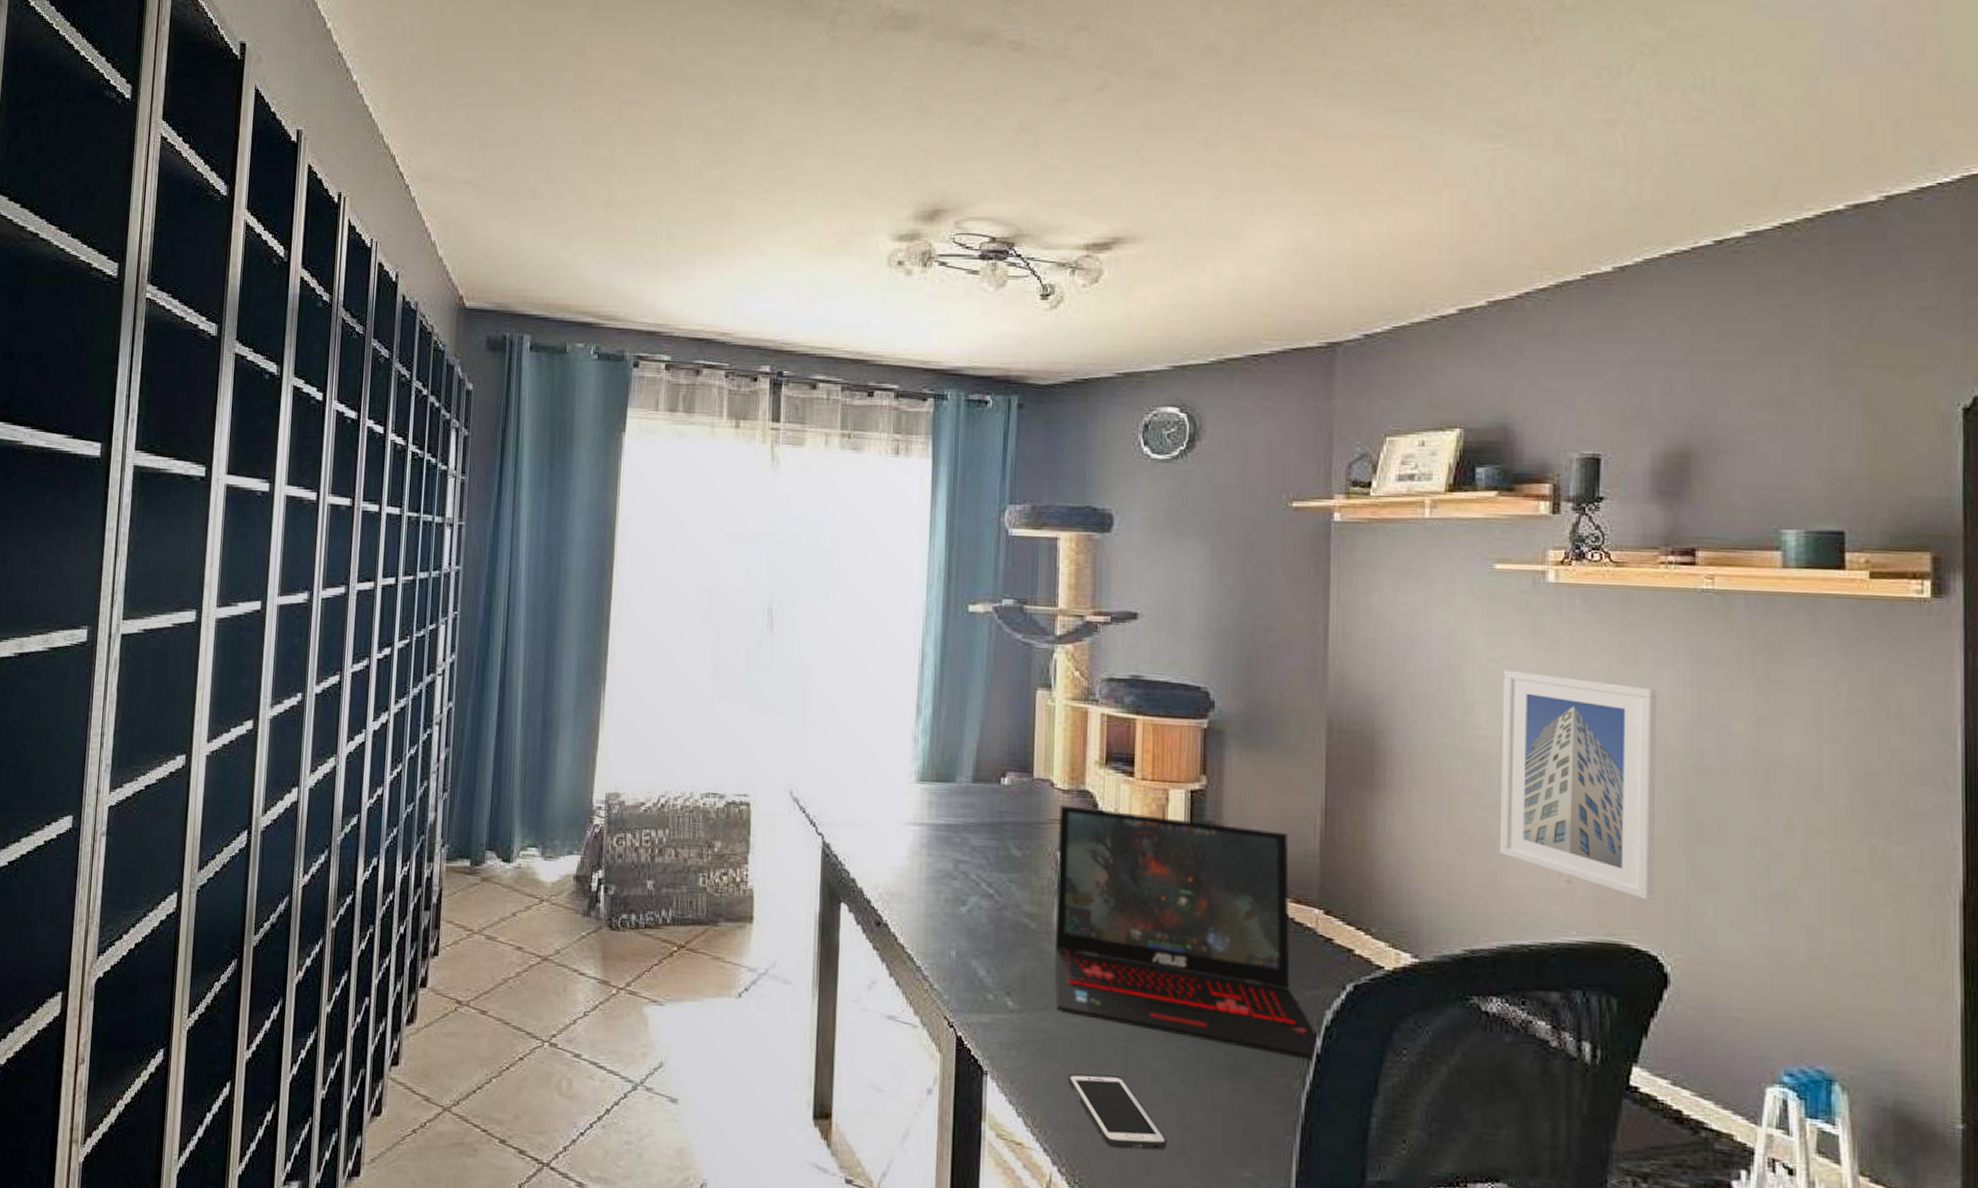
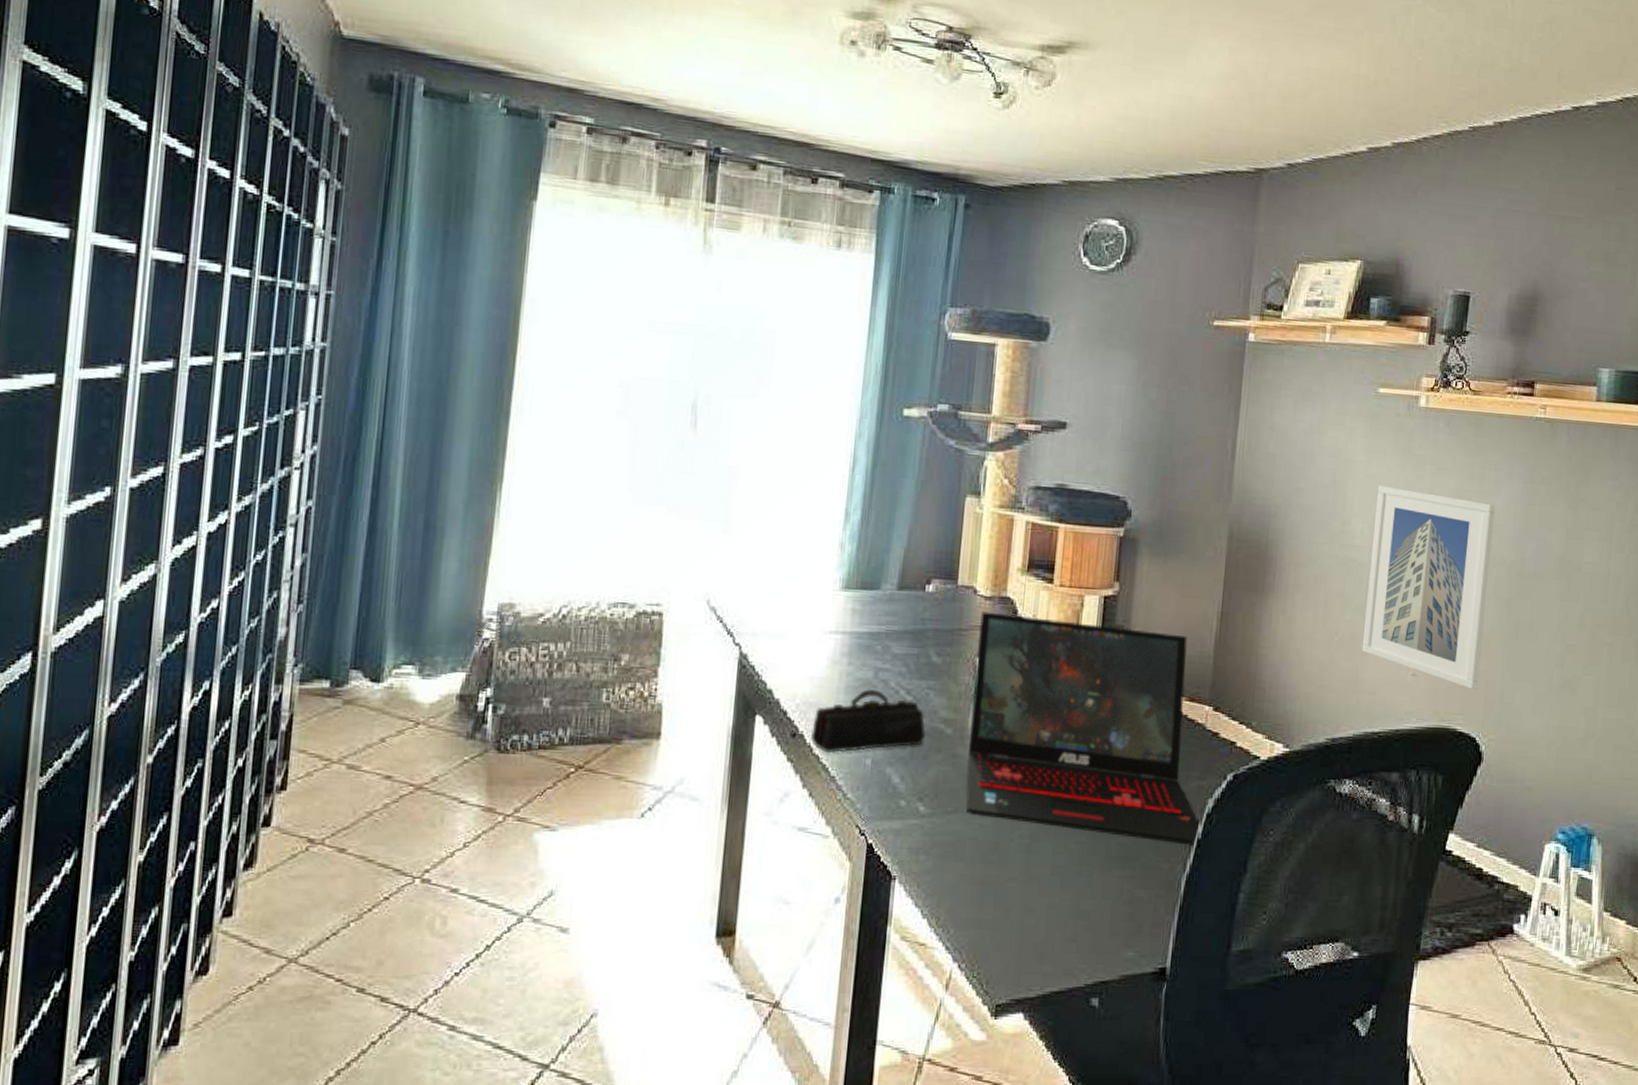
pencil case: none [895,880,1009,943] -> present [811,689,925,754]
cell phone: present [1068,1073,1168,1151] -> none [973,872,1061,940]

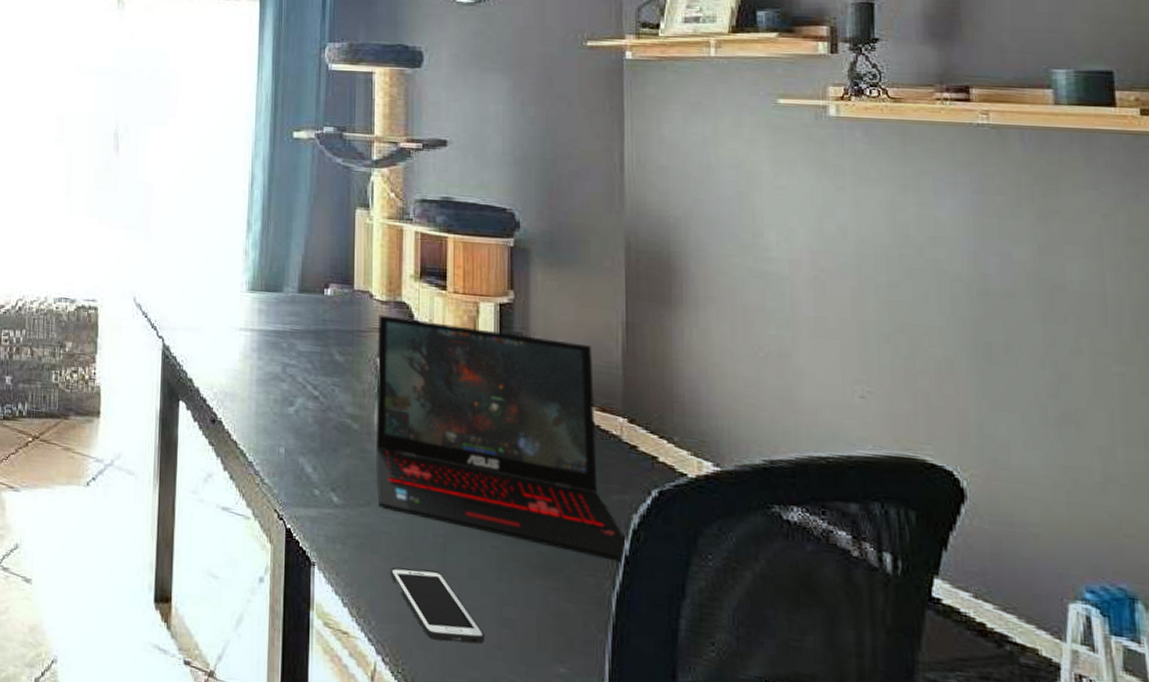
pencil case: present [811,689,925,754] -> none [229,382,333,440]
cell phone: none [973,872,1061,940] -> present [390,567,485,644]
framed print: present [1361,485,1495,690] -> none [791,197,946,418]

